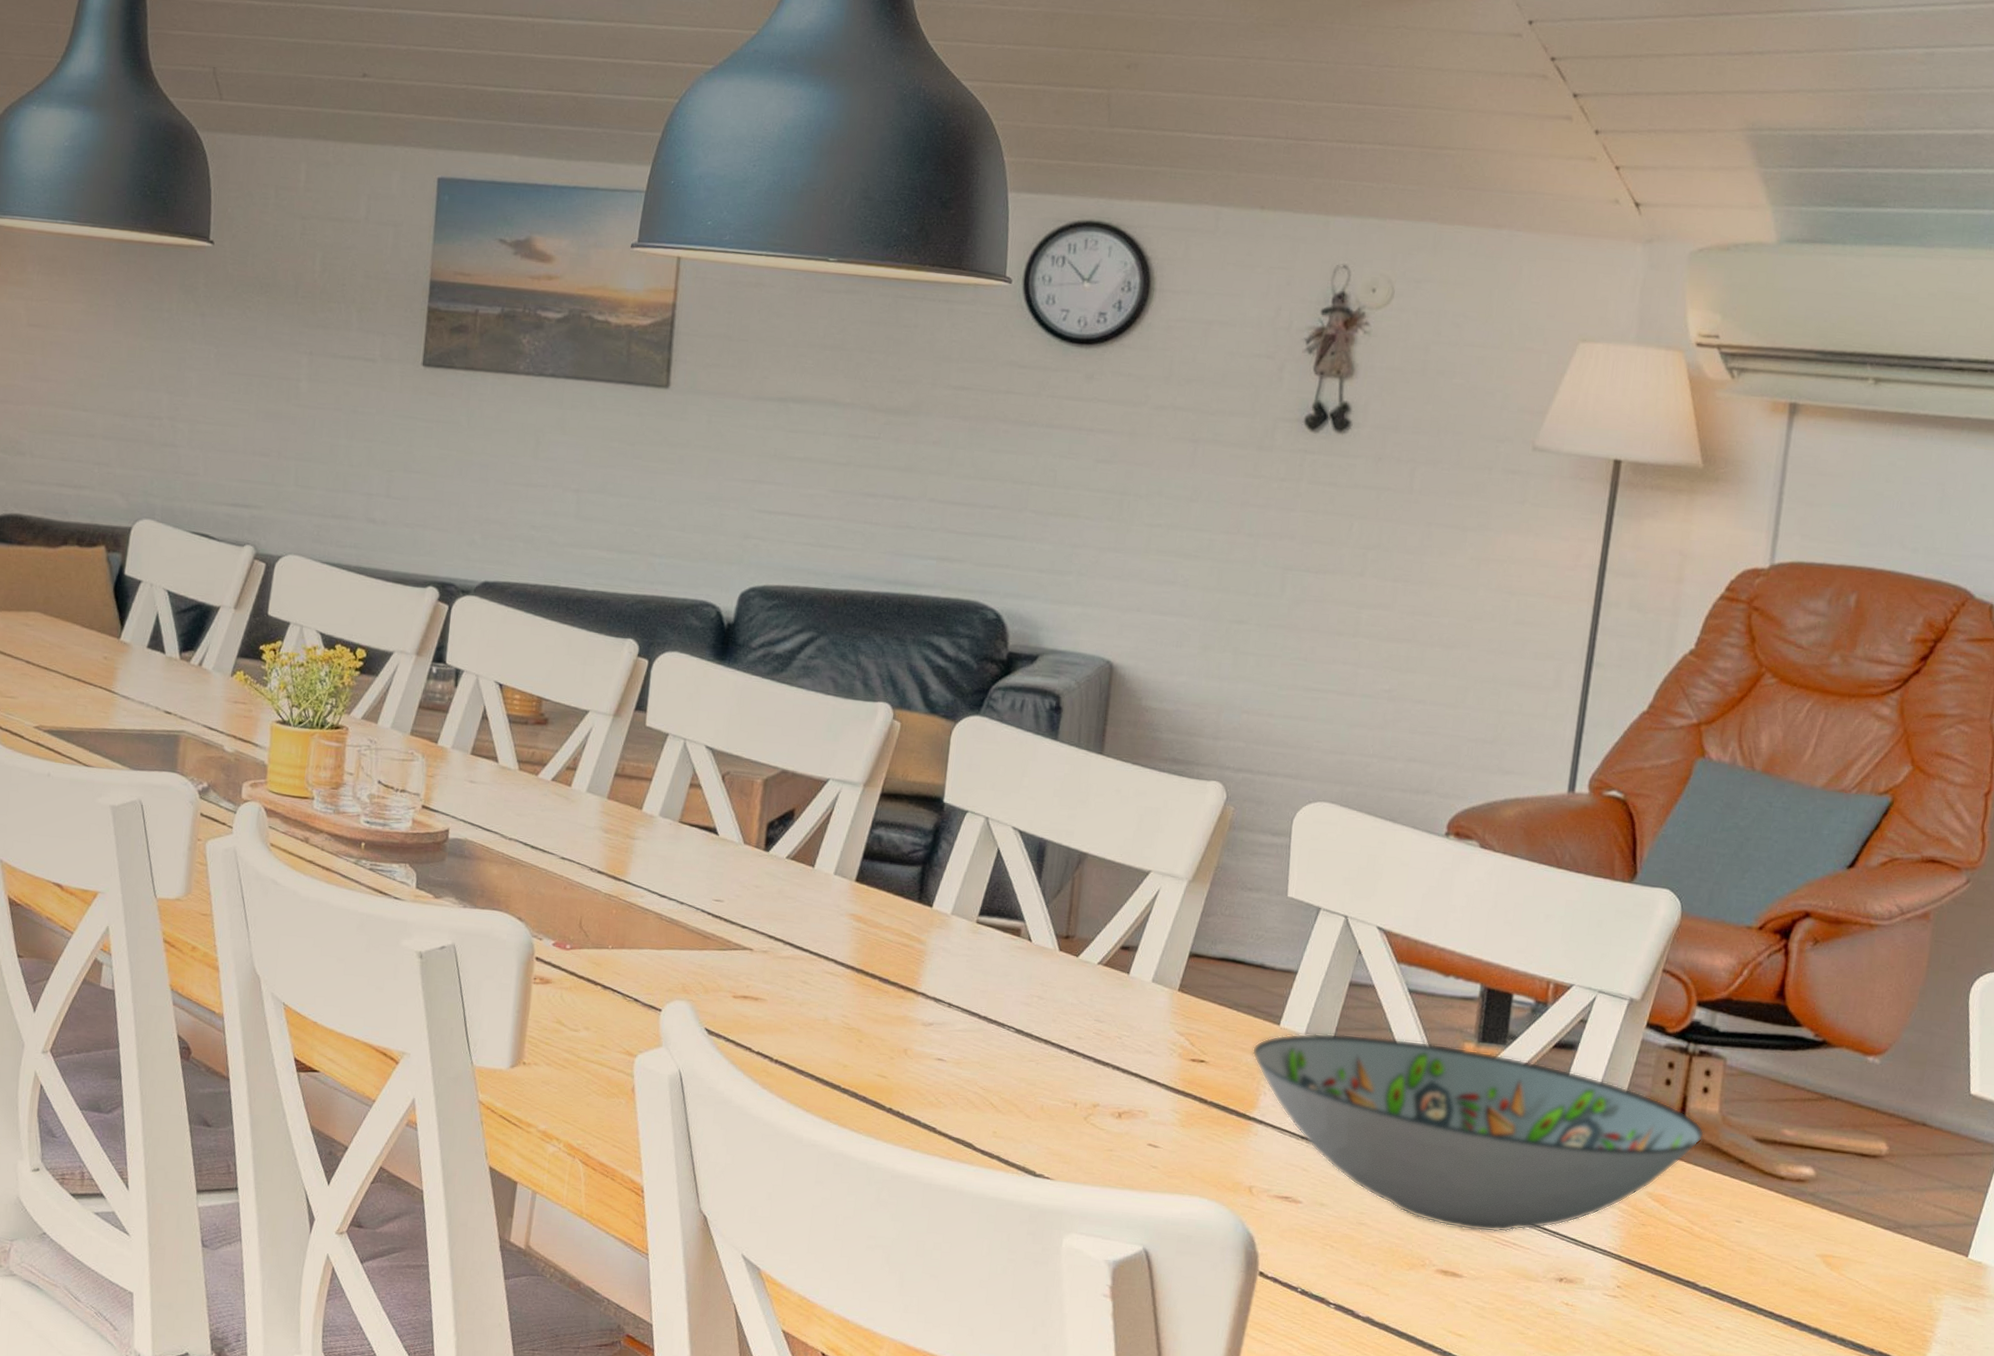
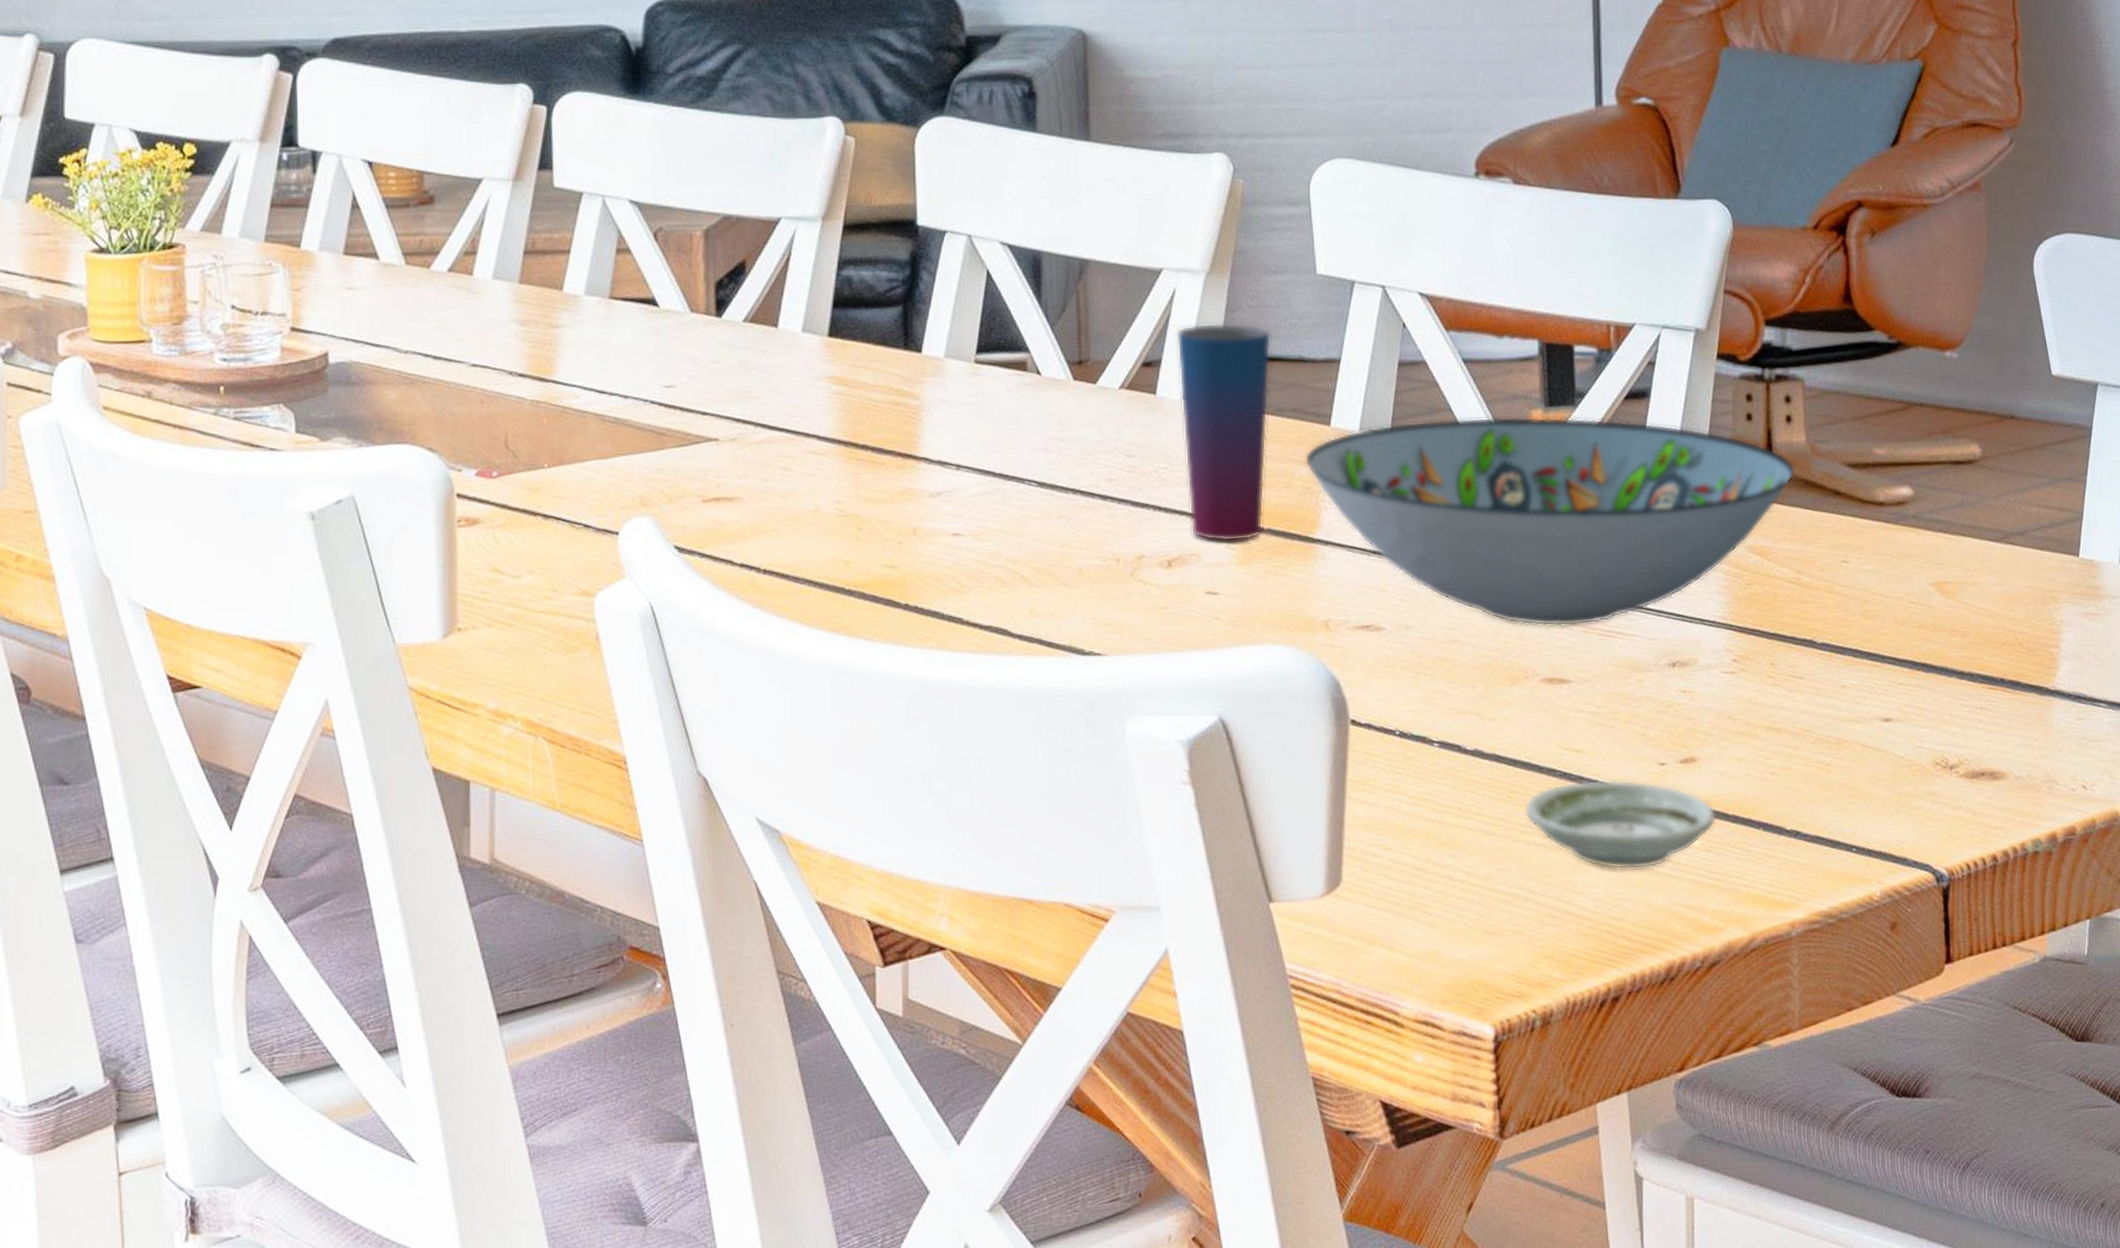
cup: none [1142,921,1239,1109] -> present [1176,322,1271,542]

